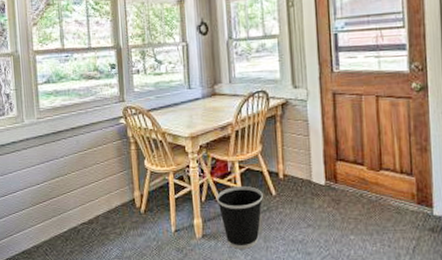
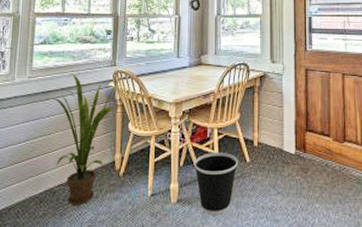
house plant: none [57,112,132,242] -> present [45,73,122,205]

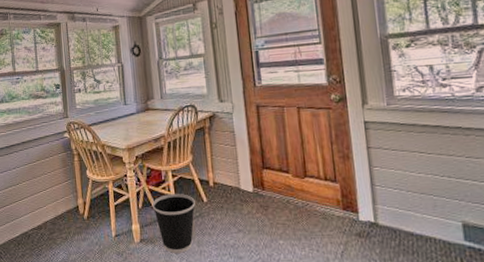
house plant: present [45,73,122,205] -> none [10,128,75,246]

